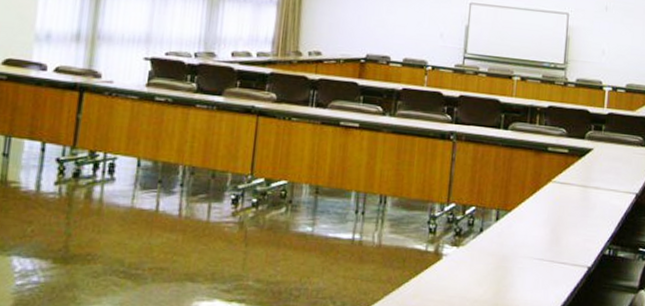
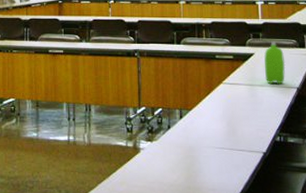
water bottle: none [601,136,627,187] -> present [263,41,286,84]

